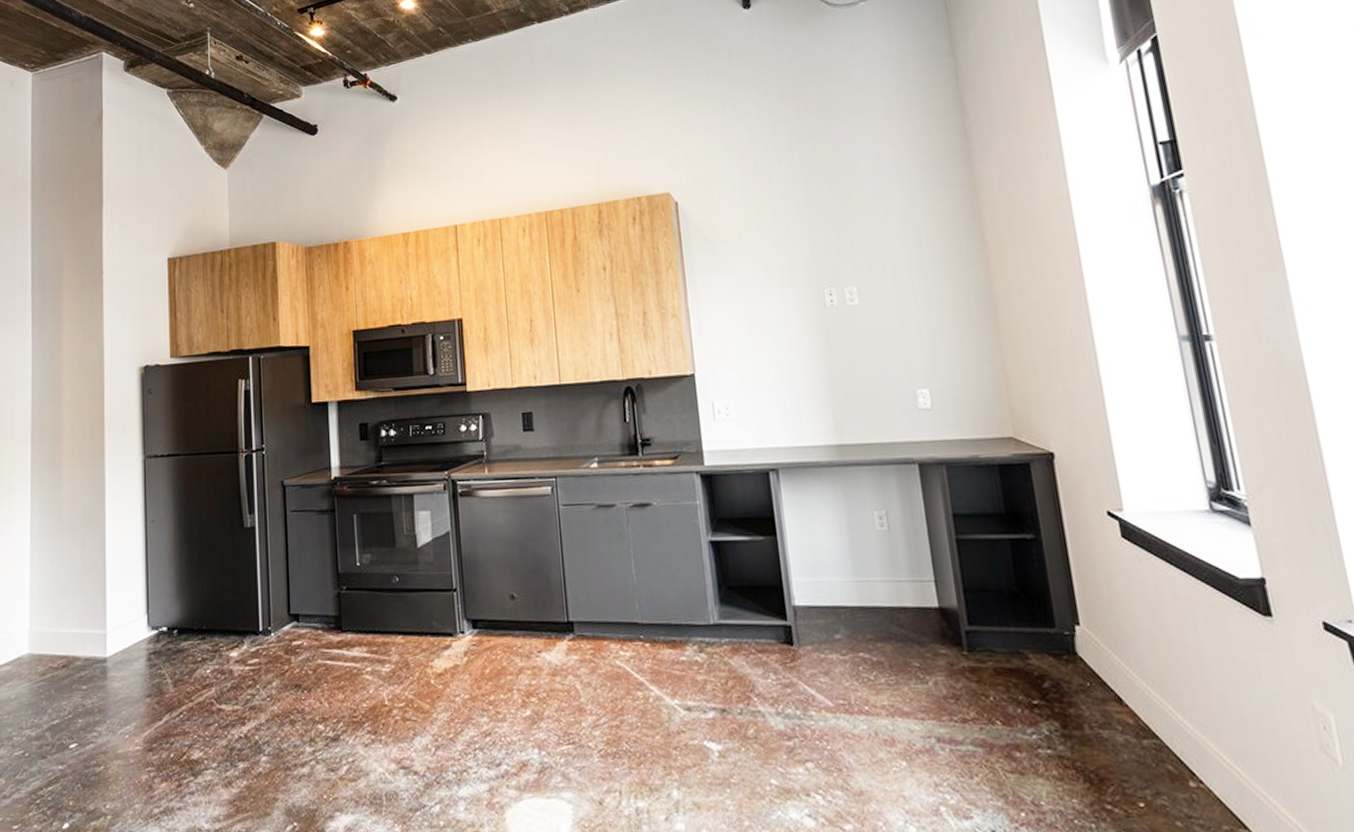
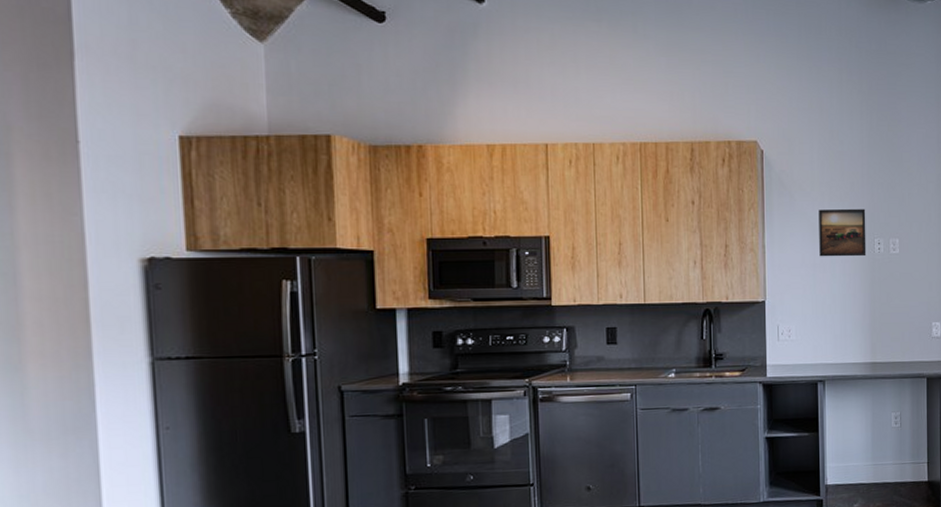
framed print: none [749,254,816,317] -> present [819,208,867,257]

